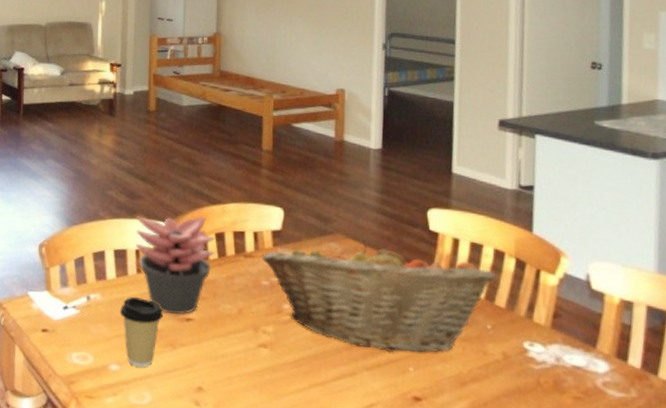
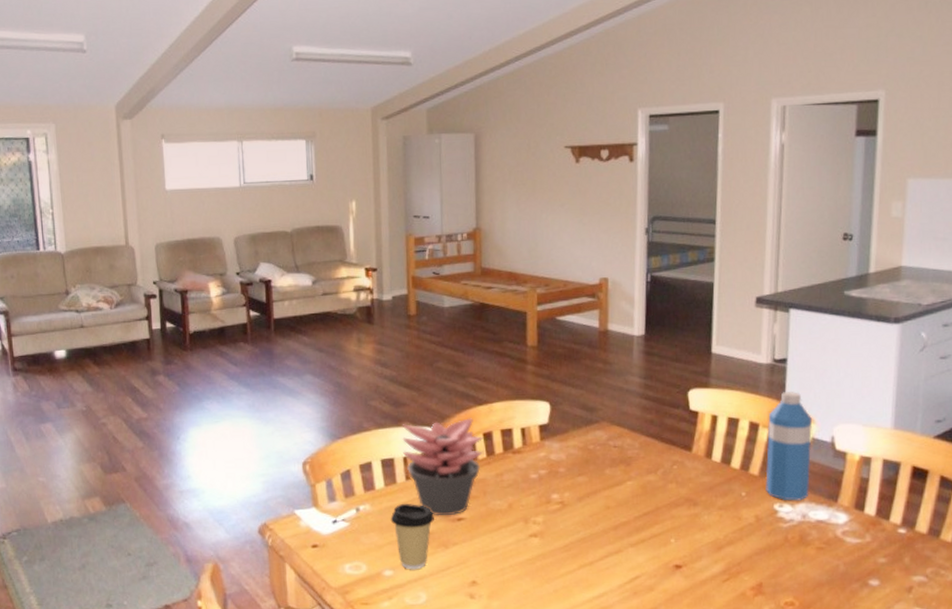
fruit basket: present [262,239,496,354] -> none [530,425,751,528]
water bottle: none [513,220,565,342] -> present [765,391,812,501]

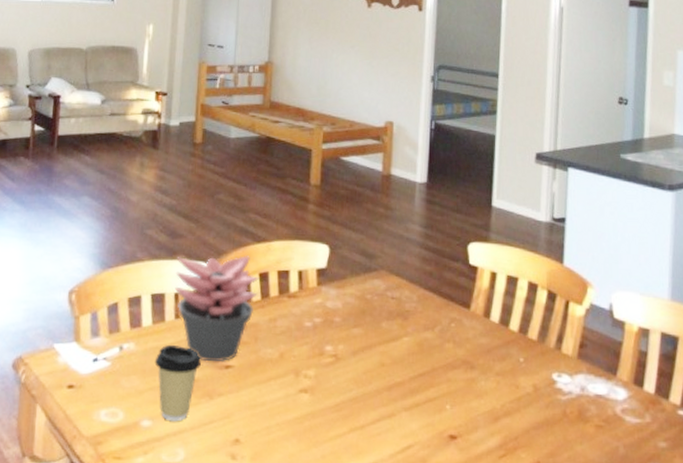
water bottle: present [765,391,812,501] -> none [544,252,591,372]

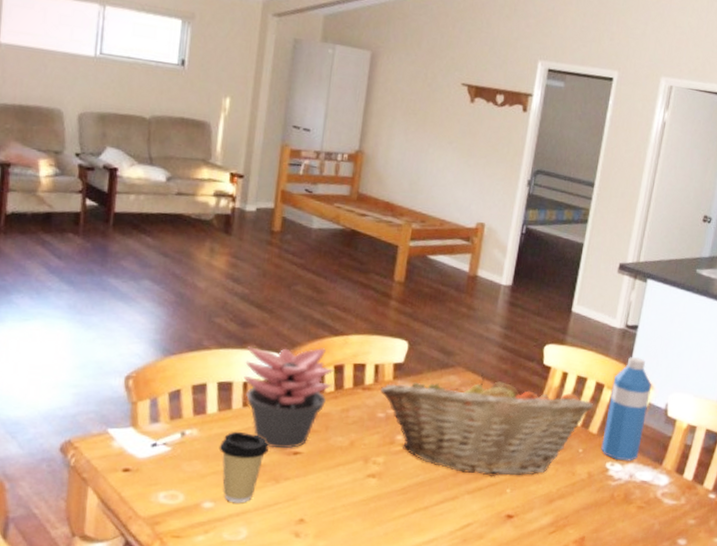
fruit basket: none [306,275,529,392] -> present [380,373,594,478]
water bottle: none [544,252,591,372] -> present [601,356,651,461]

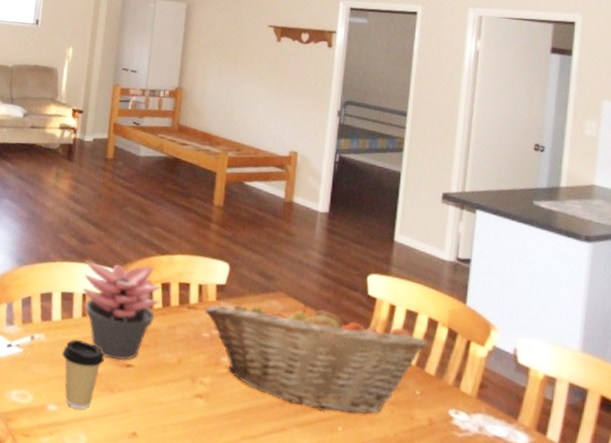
water bottle: present [601,356,651,461] -> none [441,293,494,411]

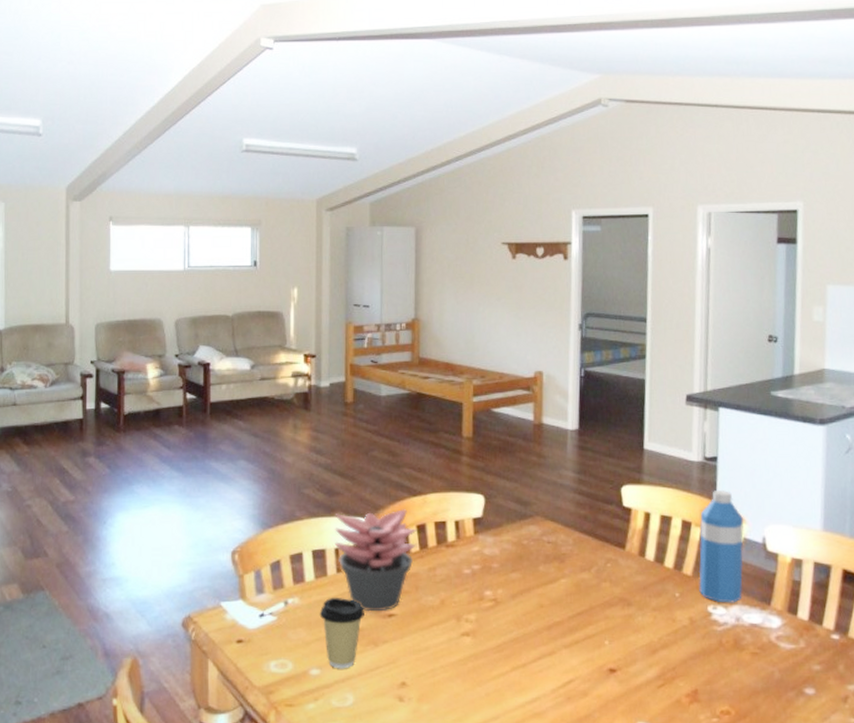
fruit basket: present [205,299,428,415] -> none [464,520,684,629]
water bottle: none [441,293,494,411] -> present [698,489,744,603]

